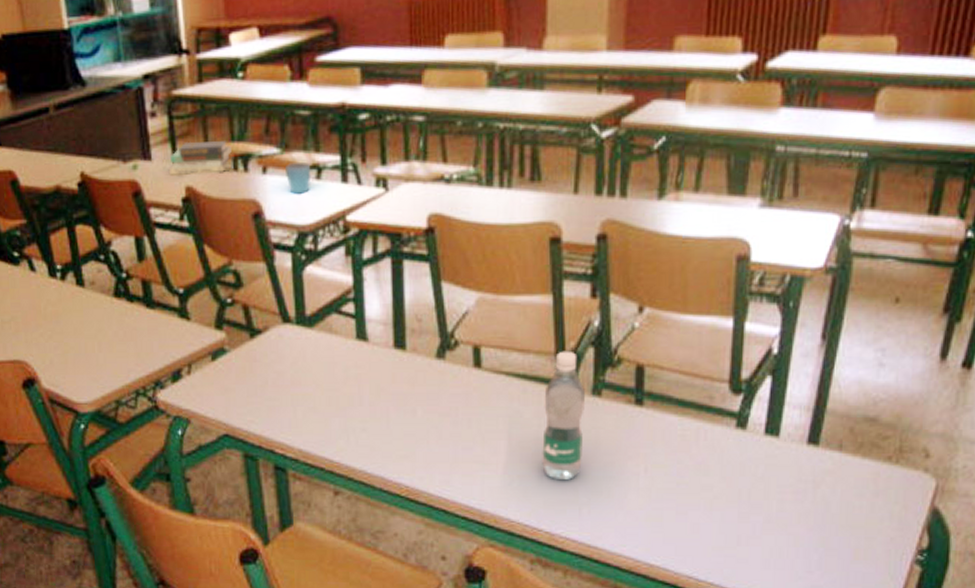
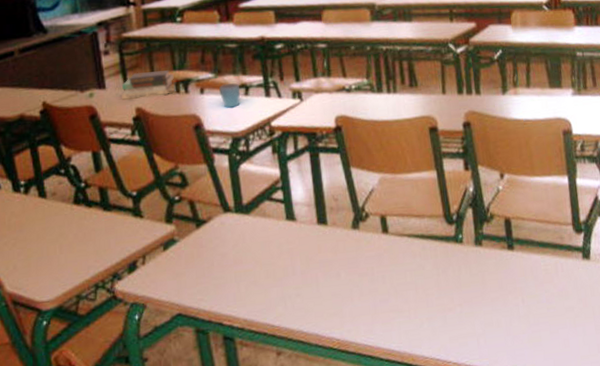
bottle: present [542,350,586,481] -> none [439,212,474,318]

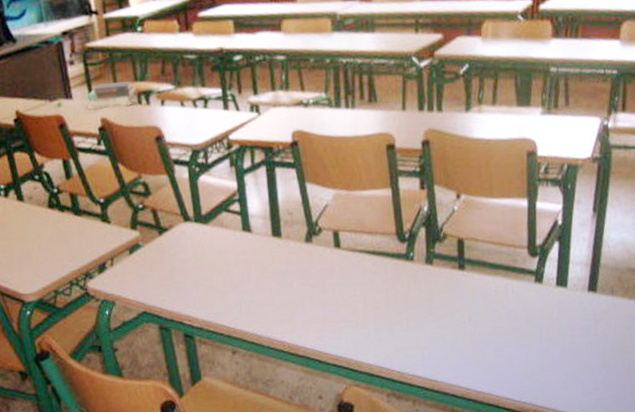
mug: present [219,83,241,109] -> none [179,95,200,121]

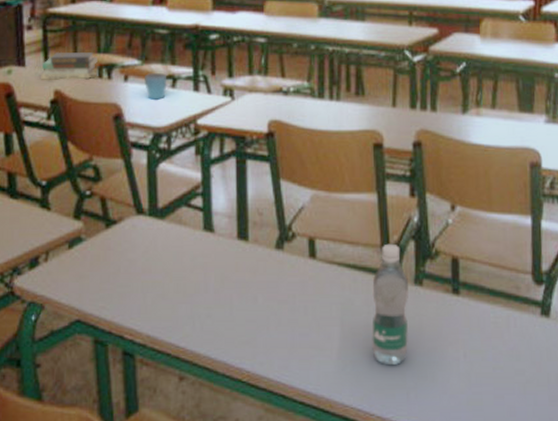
mug: none [179,95,200,121] -> present [145,73,167,101]
bottle: none [389,231,422,331] -> present [372,243,410,366]

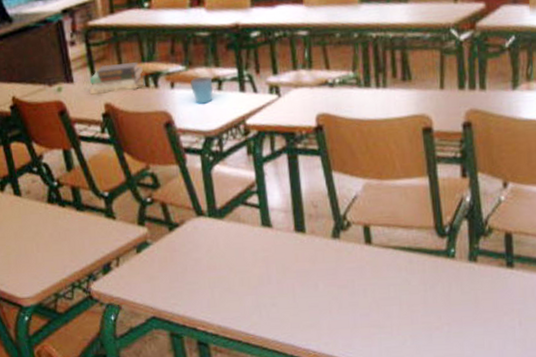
bottle: present [372,243,410,366] -> none [427,224,465,338]

